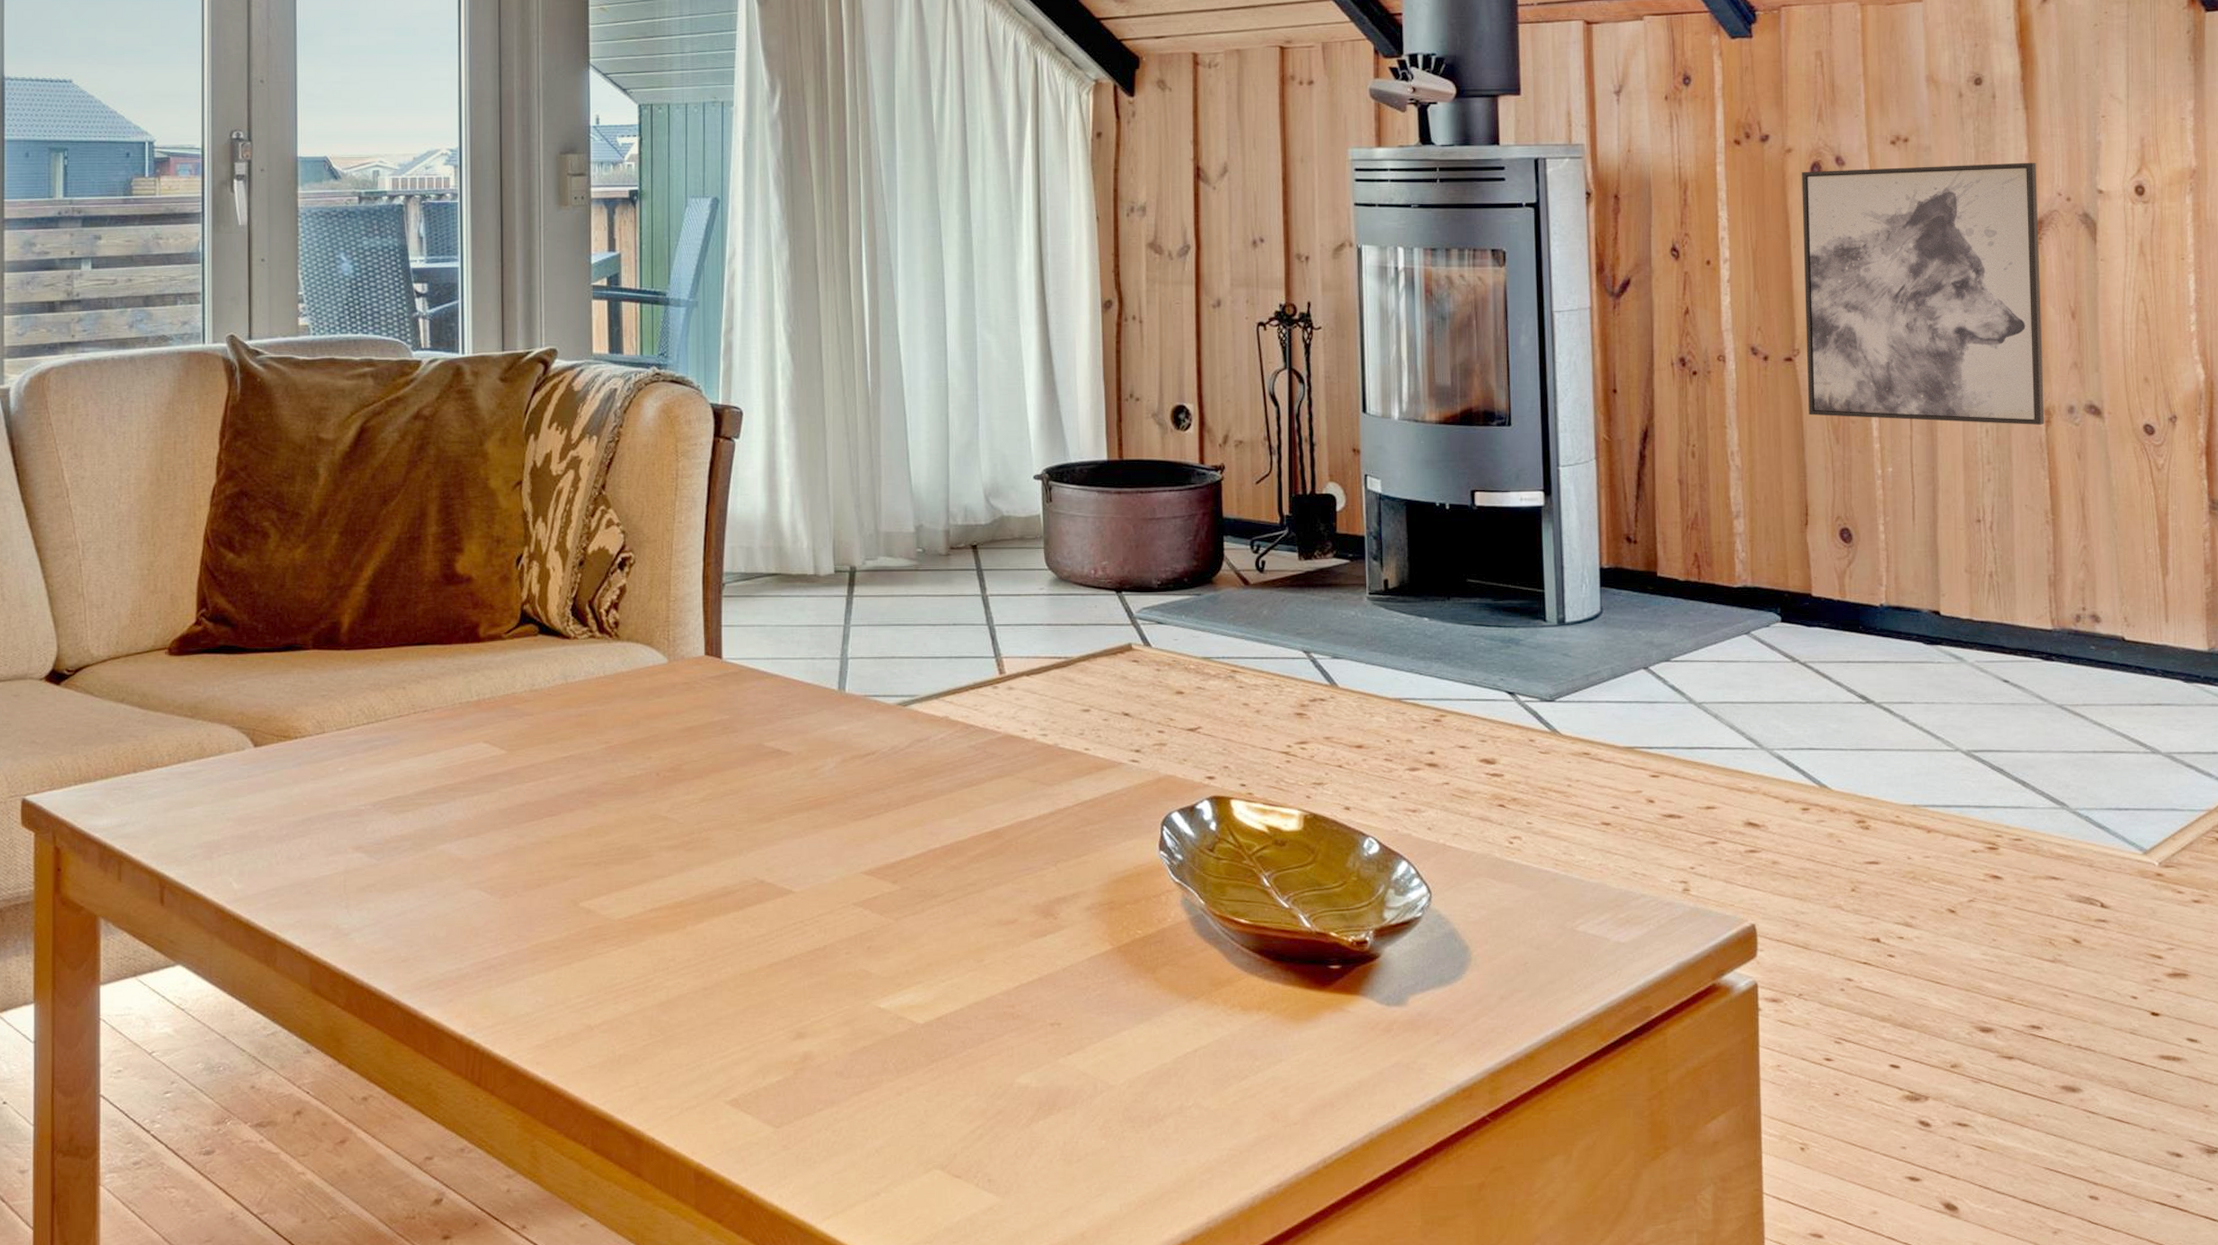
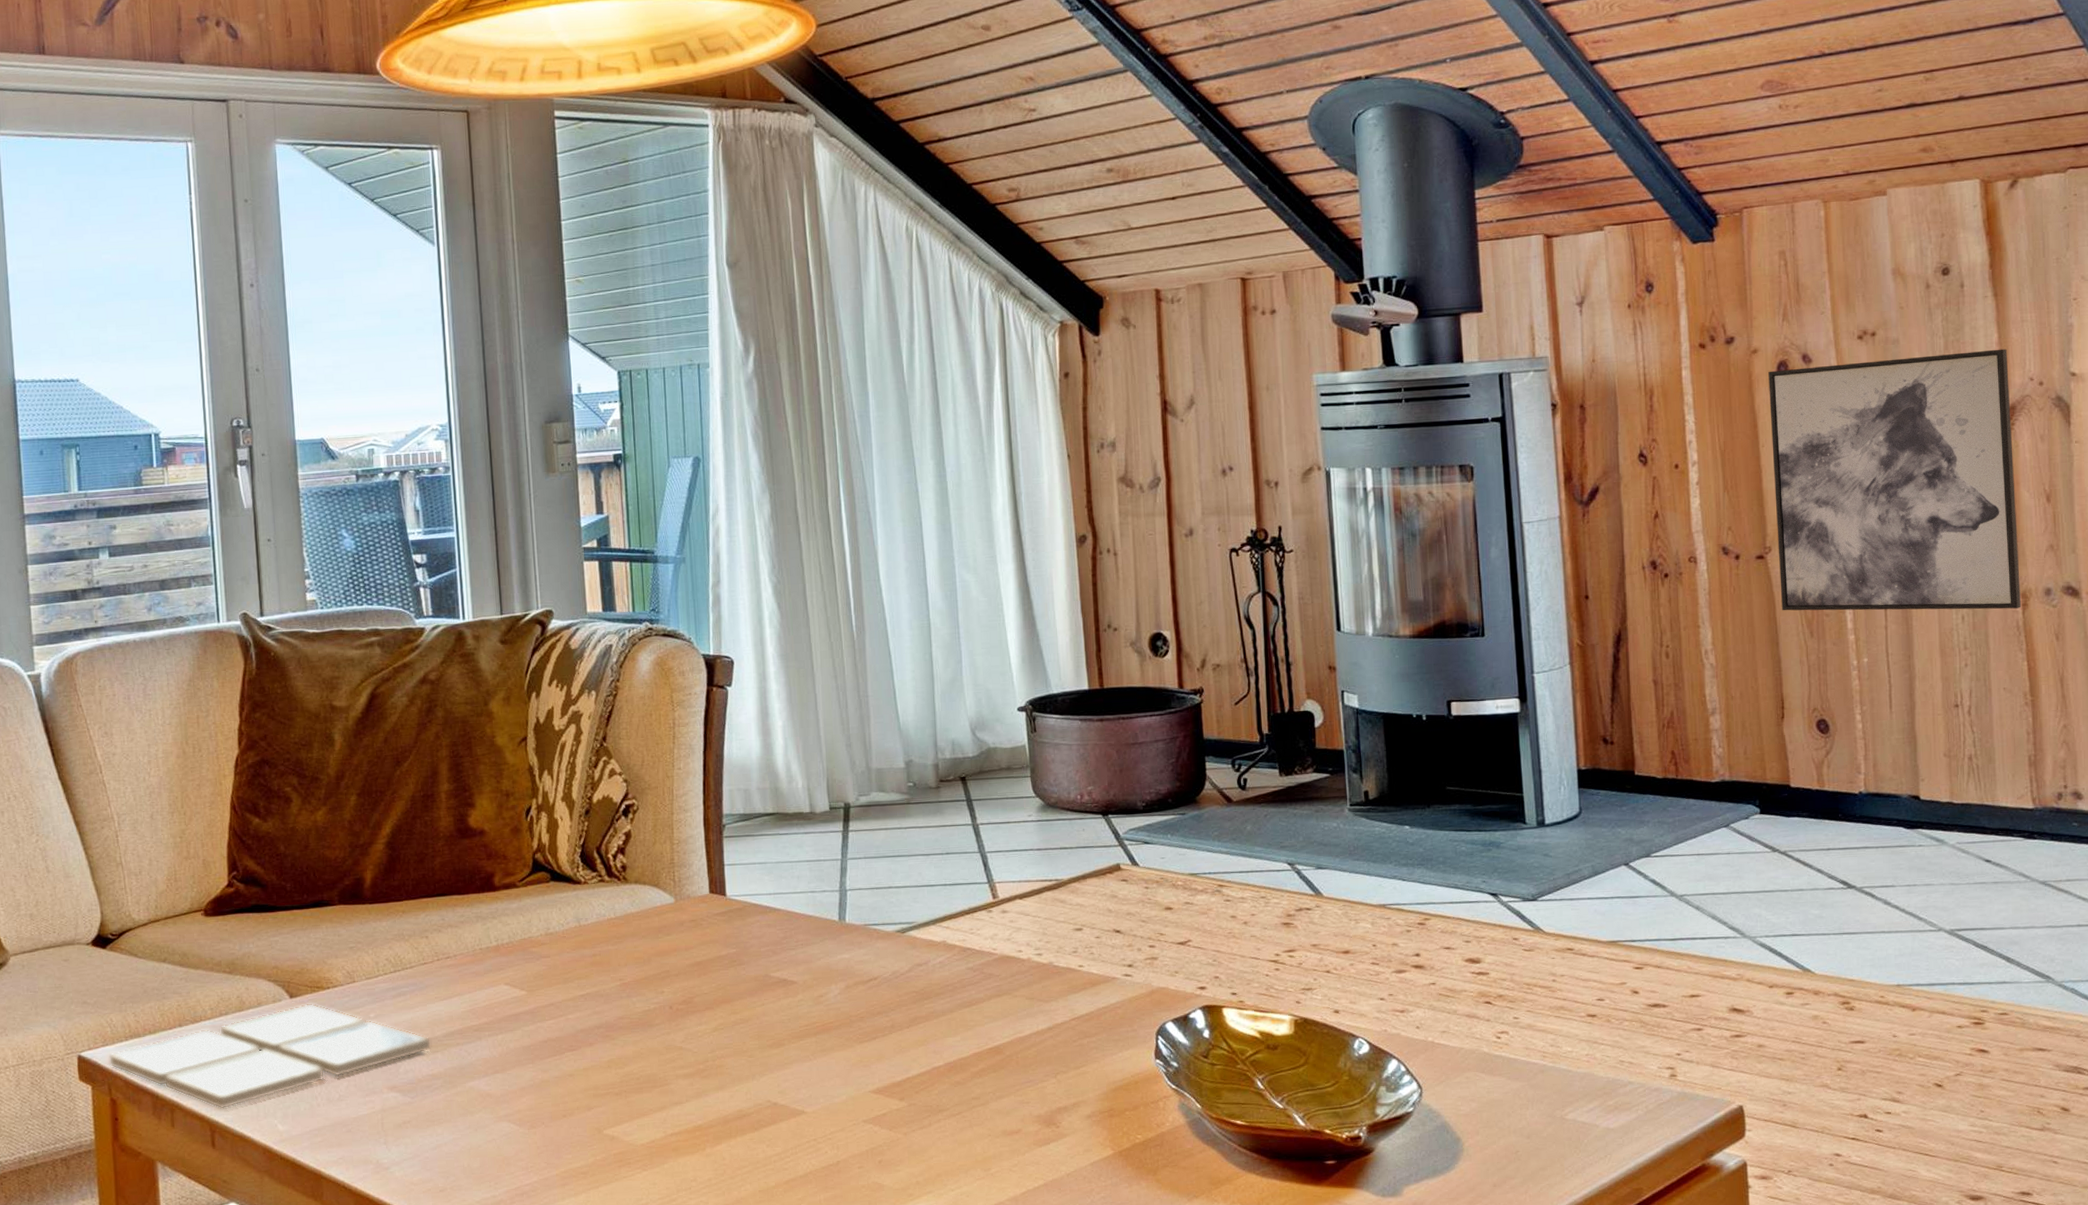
drink coaster: none [55,753,402,863] -> present [108,1003,432,1109]

